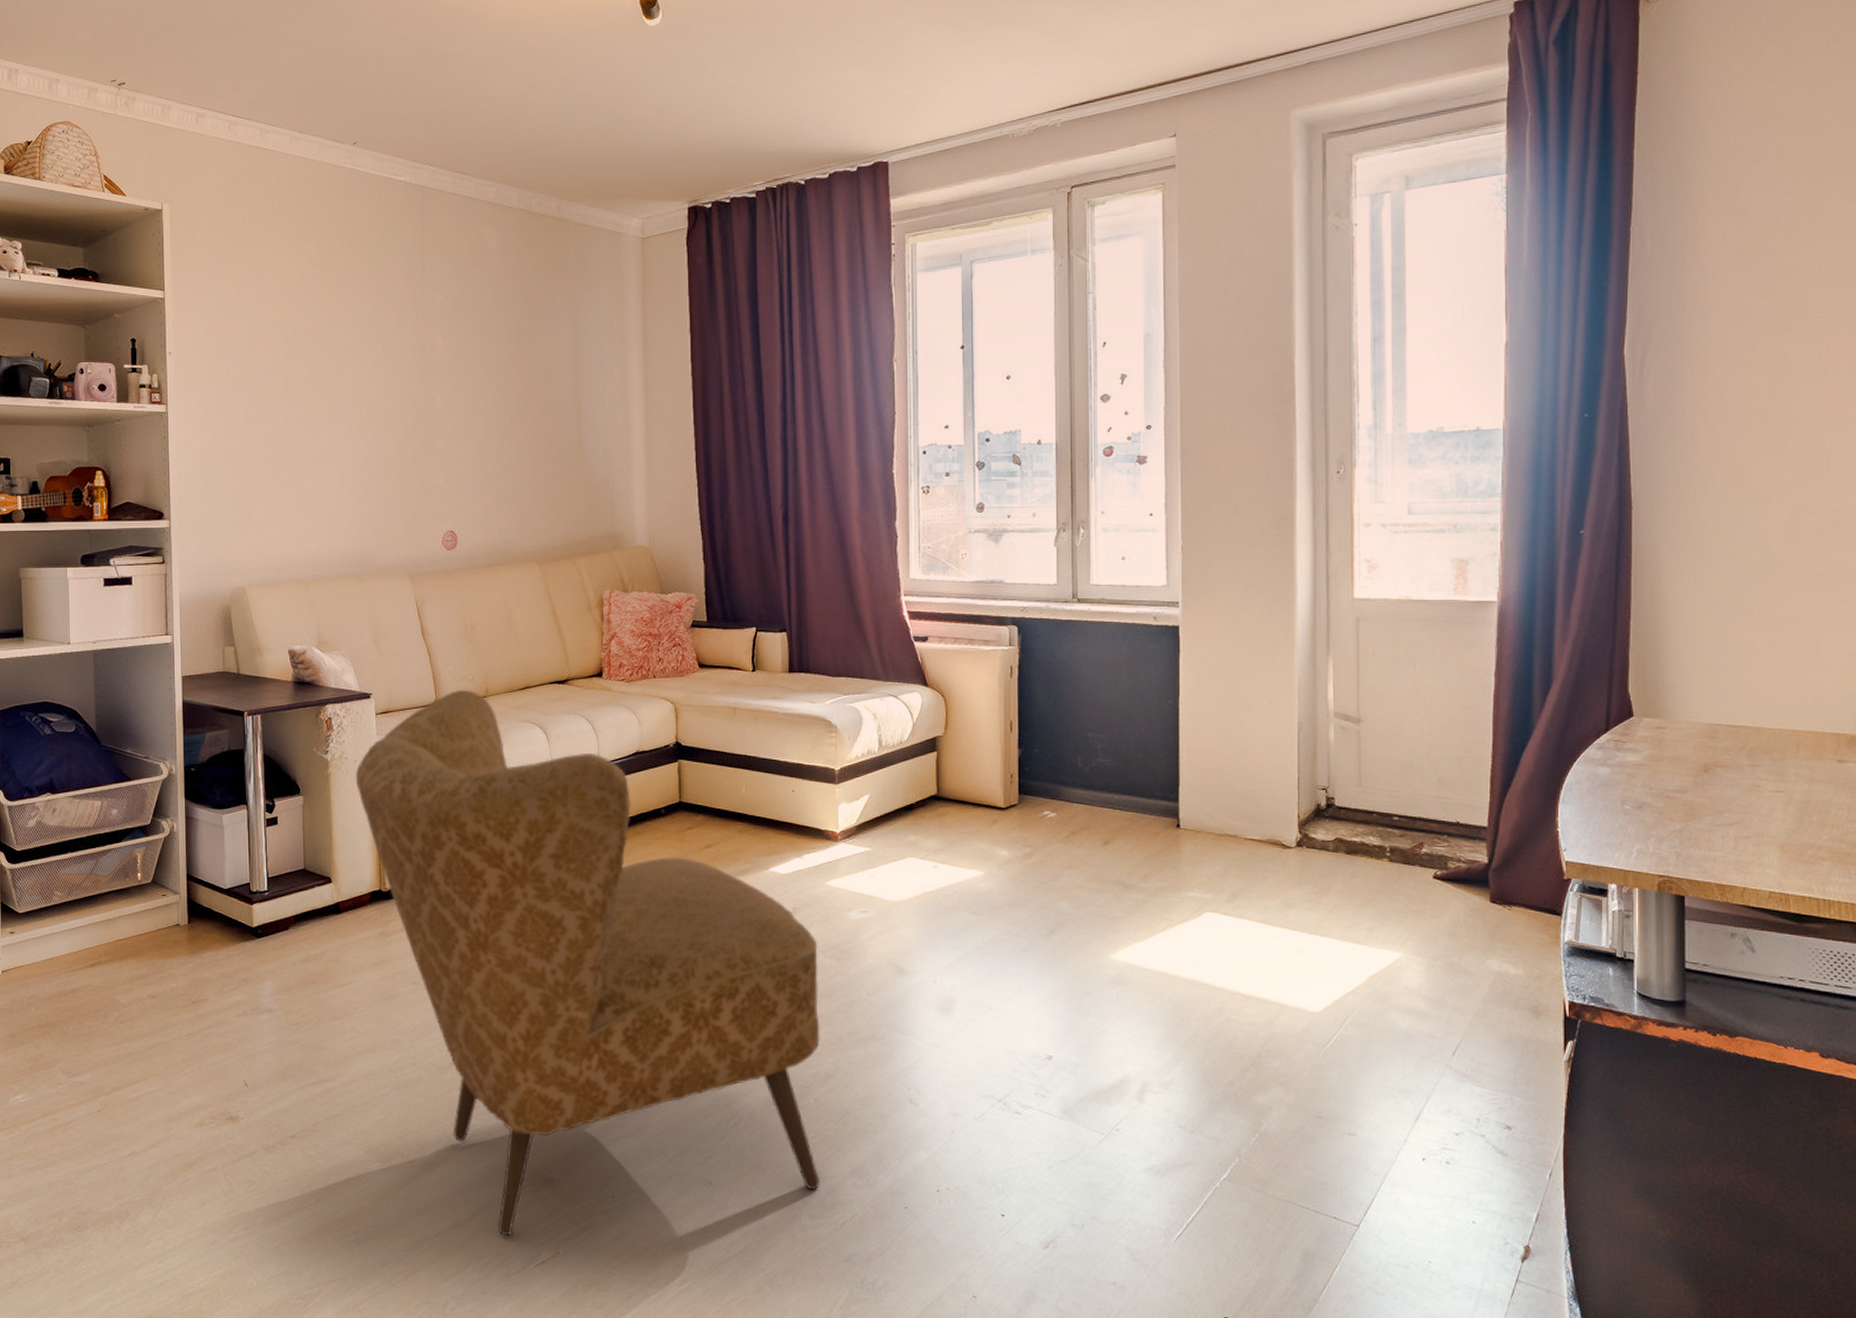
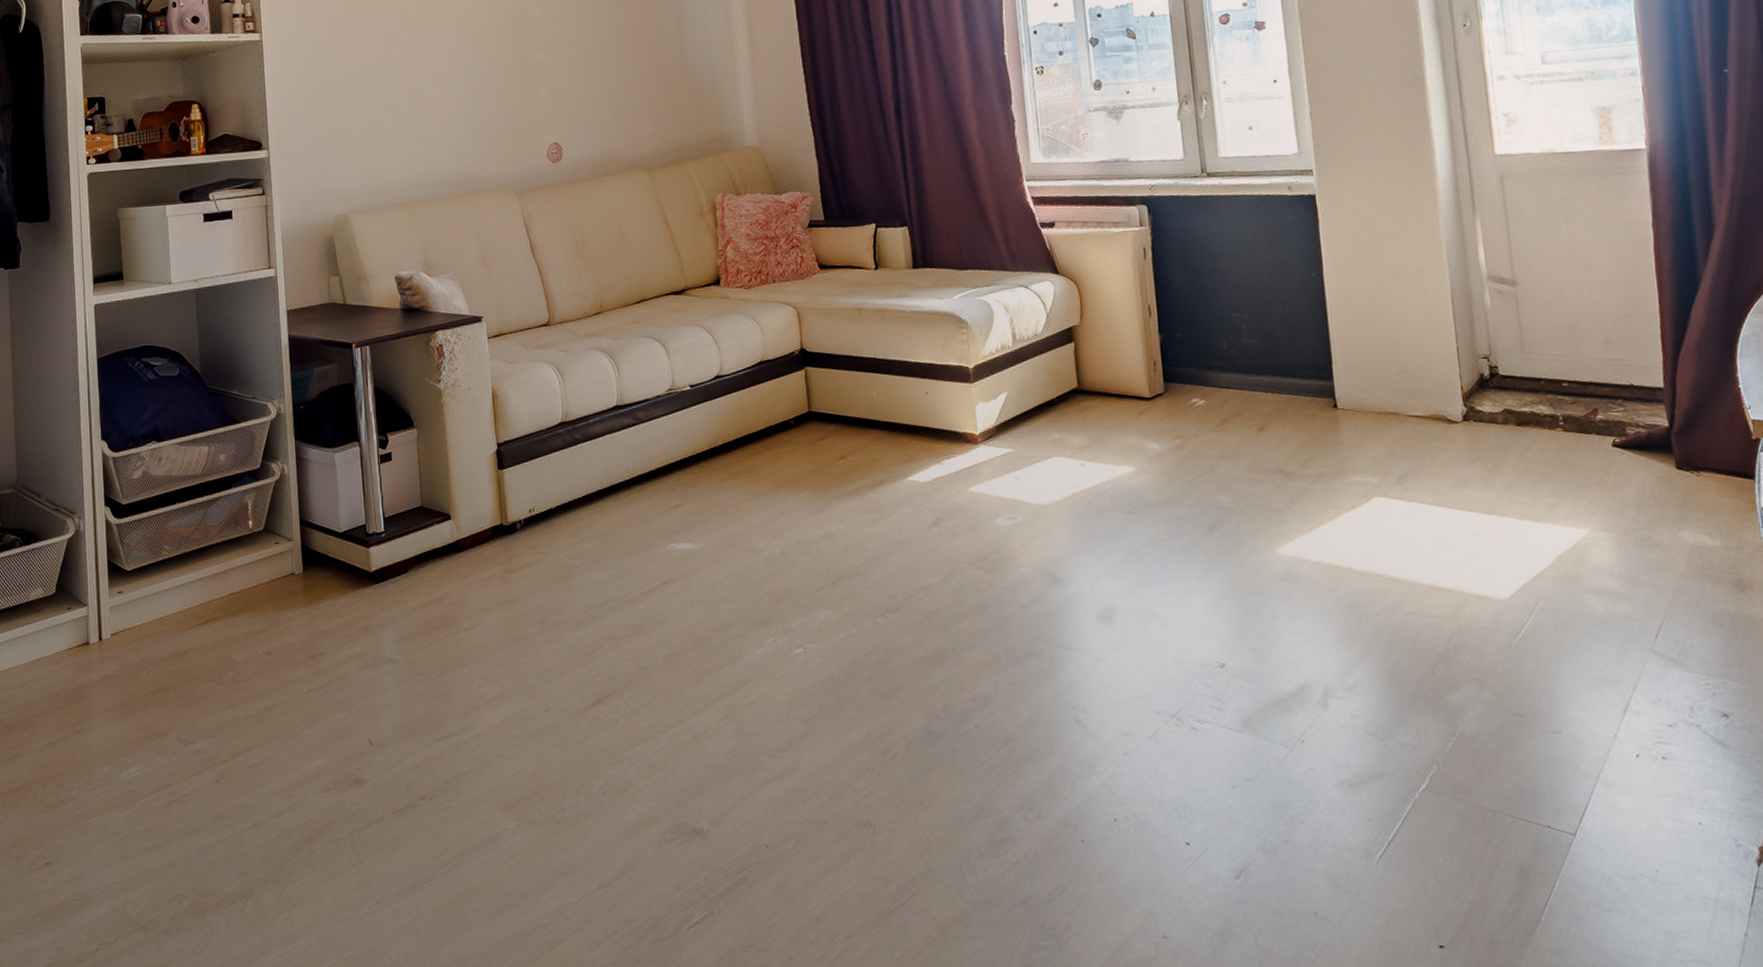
armchair: present [355,689,821,1236] -> none [470,306,989,896]

